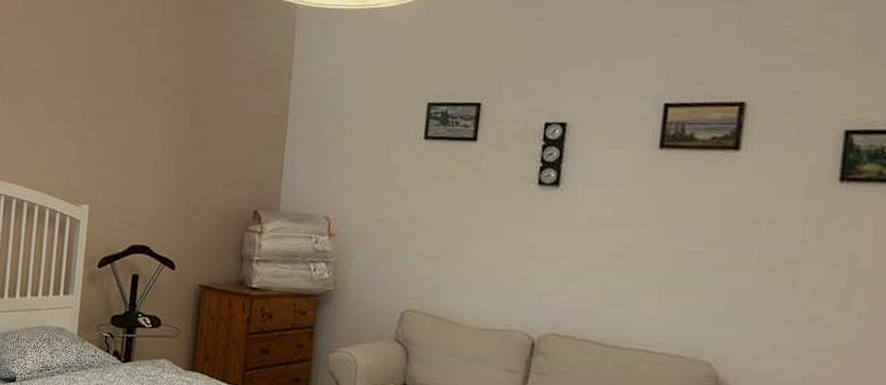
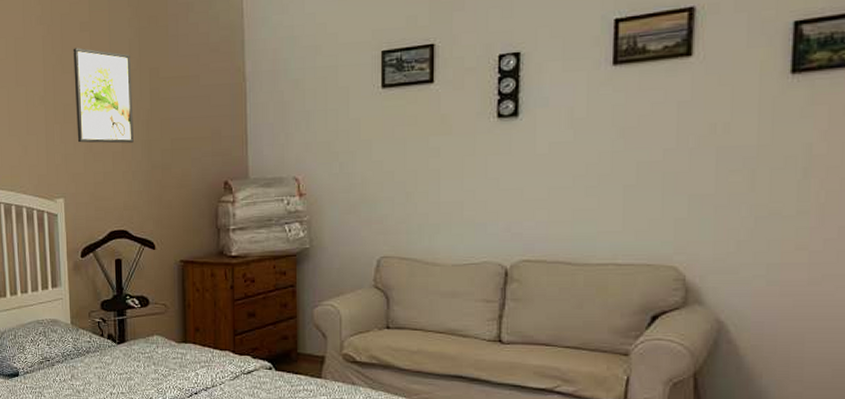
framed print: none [111,58,176,159] -> present [73,48,134,143]

